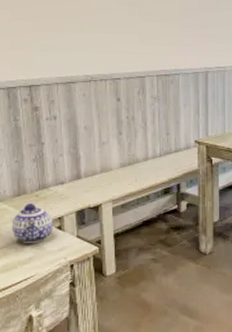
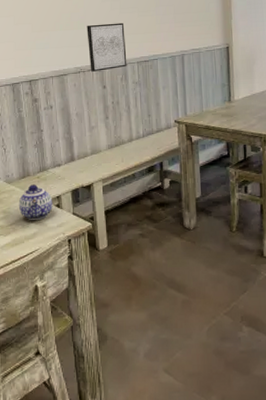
wall art: none [100,29,145,82] -> present [86,22,127,72]

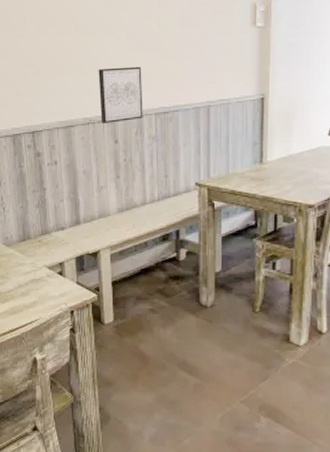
teapot: present [18,184,53,220] -> none [17,248,55,287]

